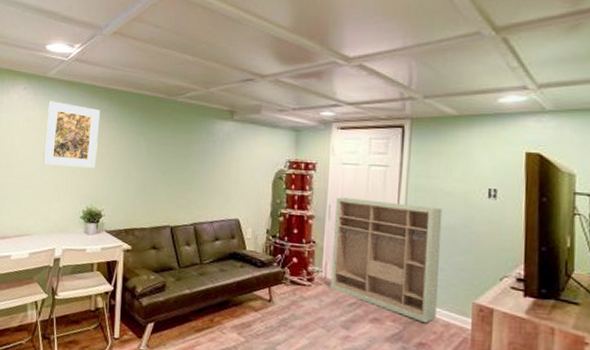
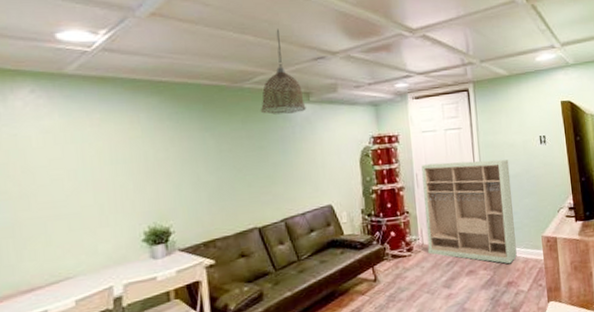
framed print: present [43,101,101,168] -> none [71,103,153,186]
pendant lamp: none [187,50,229,129] -> present [260,29,306,115]

